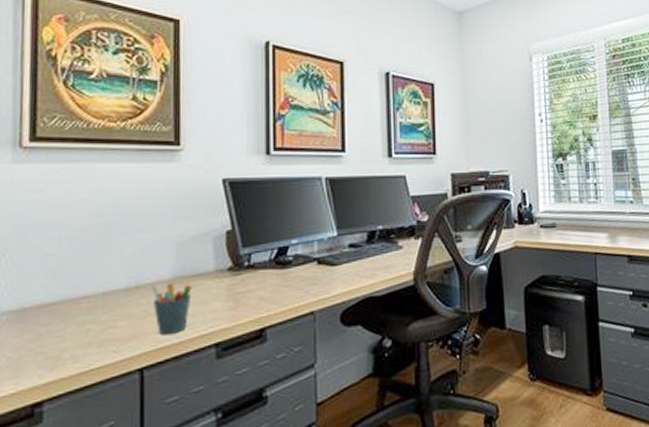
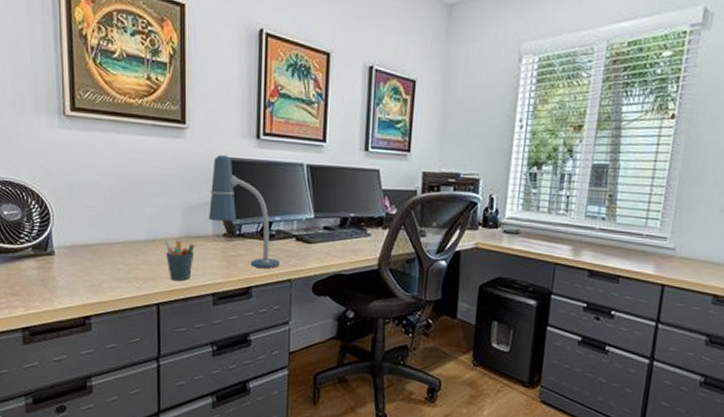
desk lamp: none [208,176,300,304] -> present [208,155,280,269]

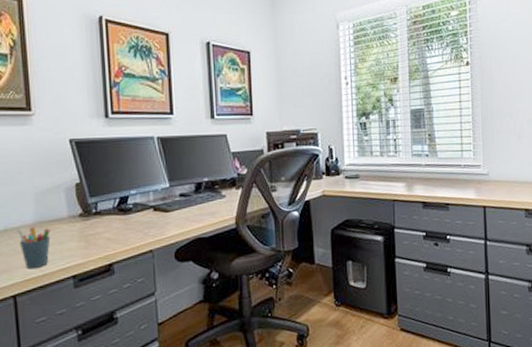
desk lamp: present [208,155,280,269] -> none [61,137,141,244]

